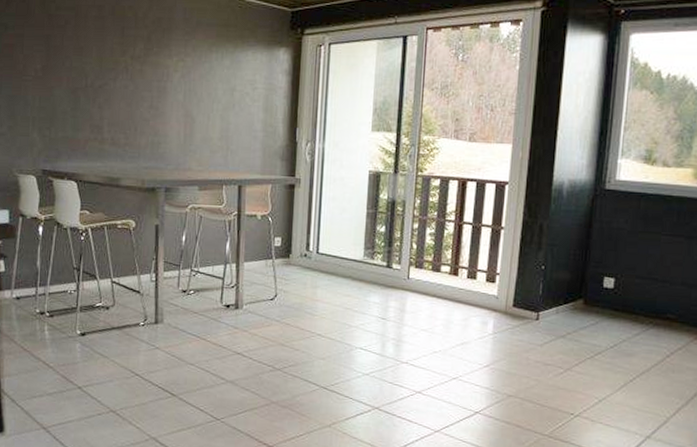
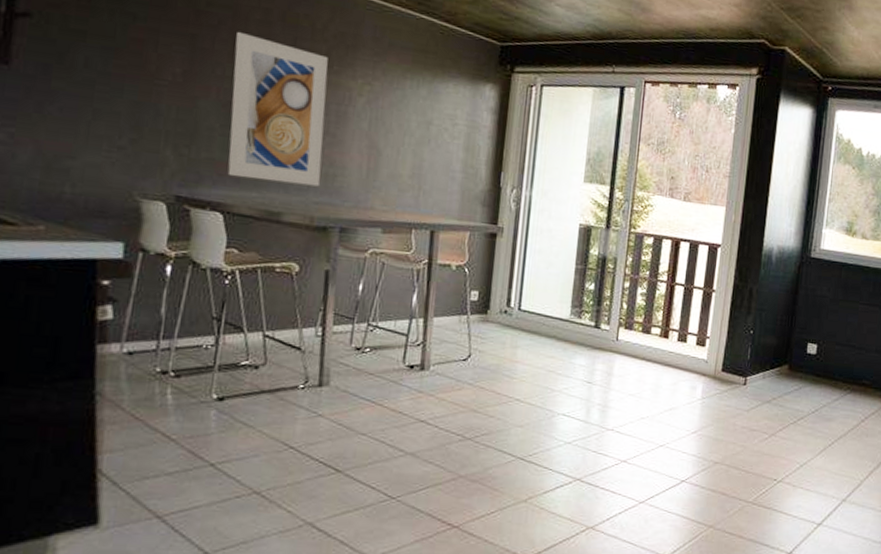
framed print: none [78,28,150,154] -> present [227,31,328,187]

